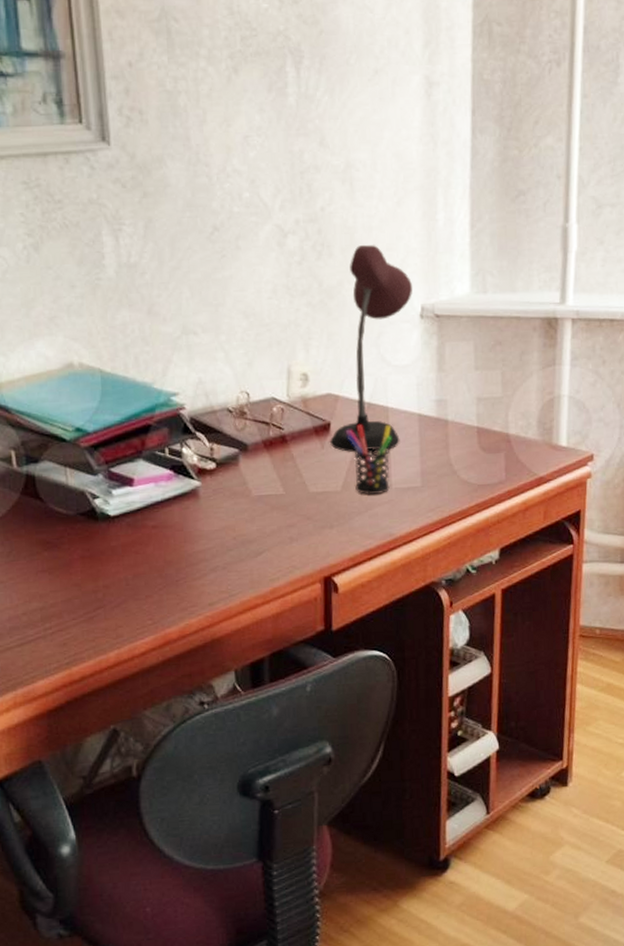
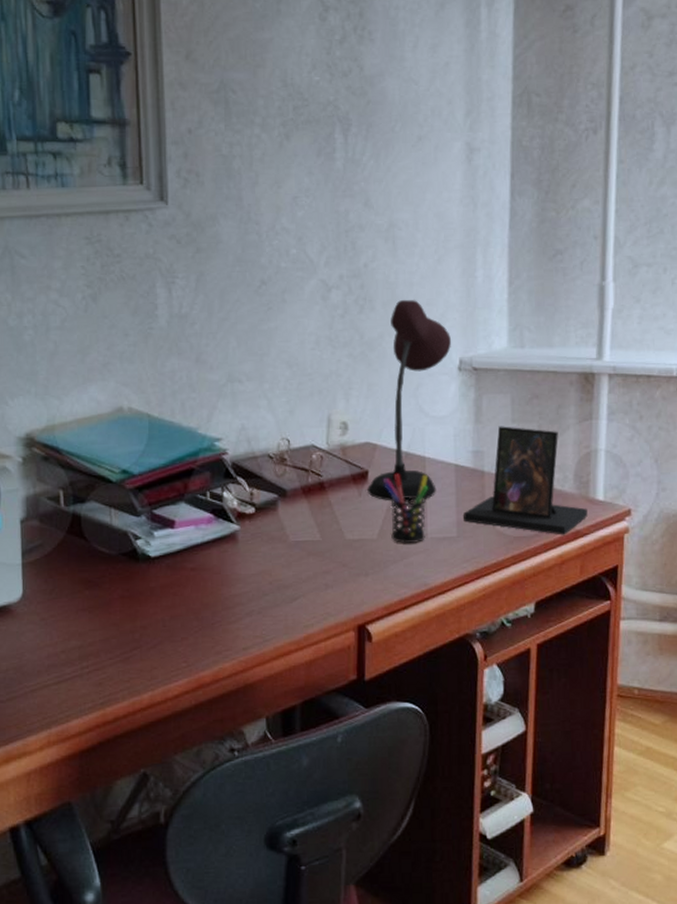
photo frame: none [428,374,551,482] -> present [464,426,588,535]

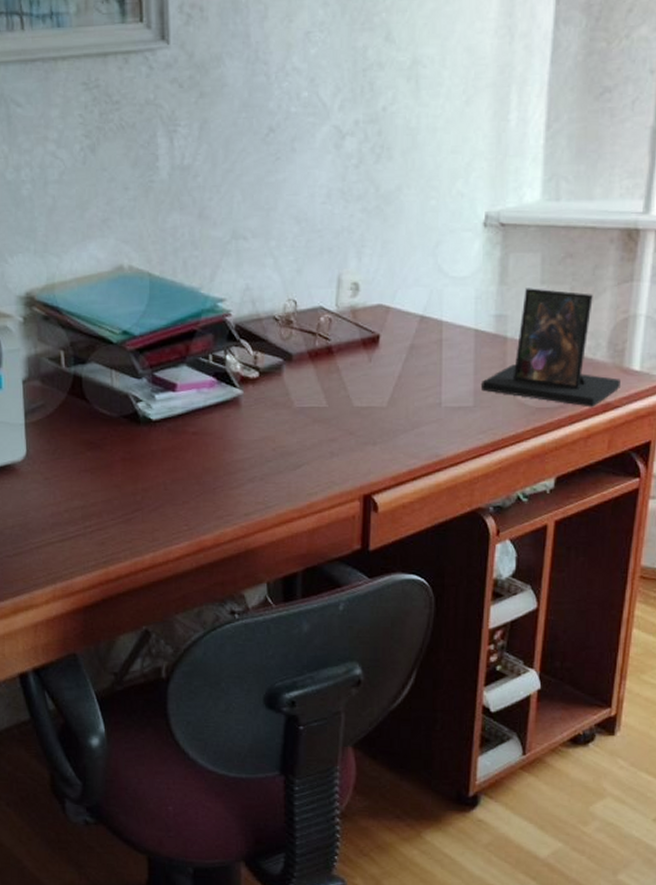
desk lamp: present [367,299,451,502] -> none [378,146,477,369]
pen holder: present [382,473,428,544] -> none [395,338,444,413]

